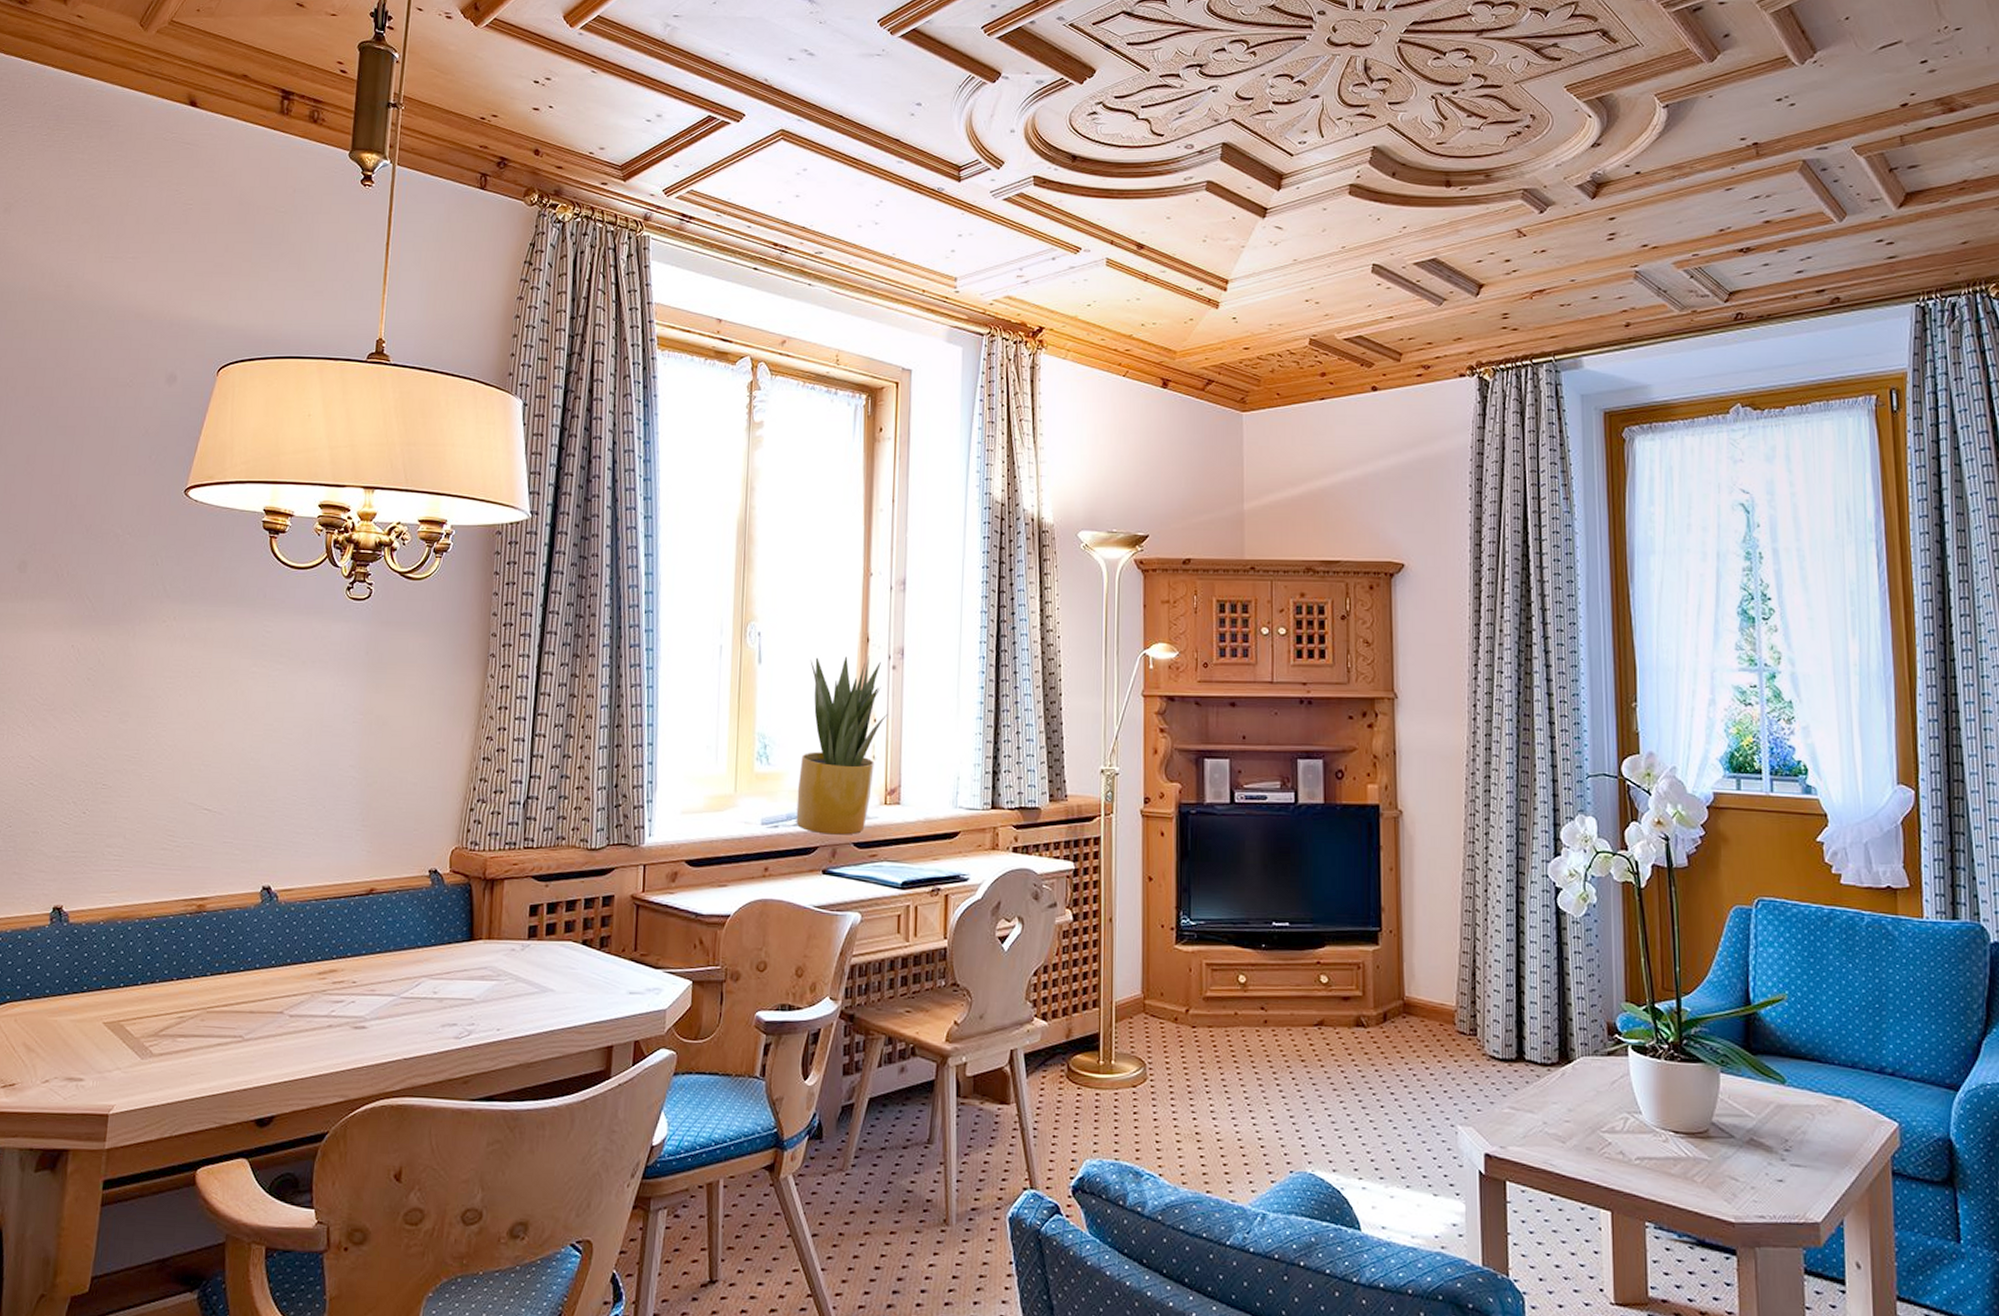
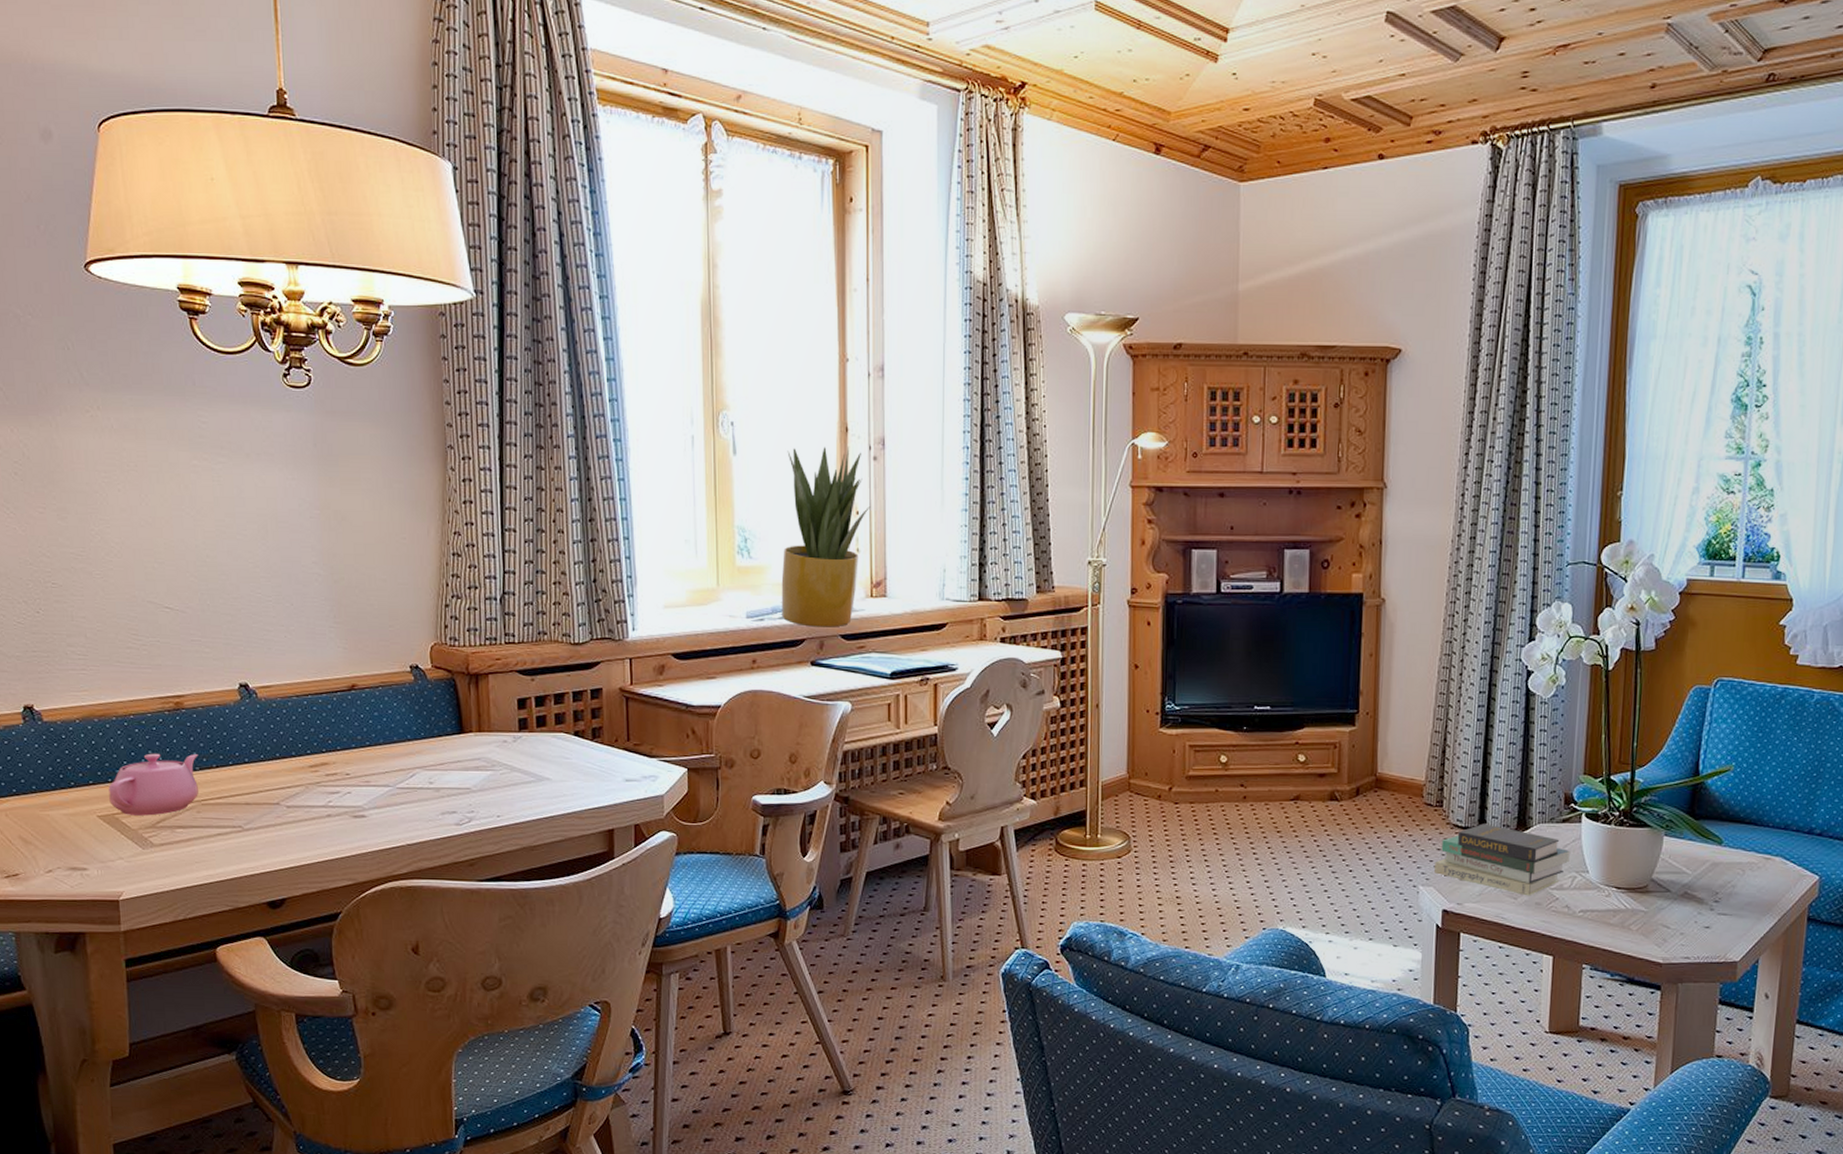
teapot: none [118,957,212,1023] -> present [108,753,199,816]
books: none [1473,1055,1619,1140] -> present [1434,823,1570,896]

